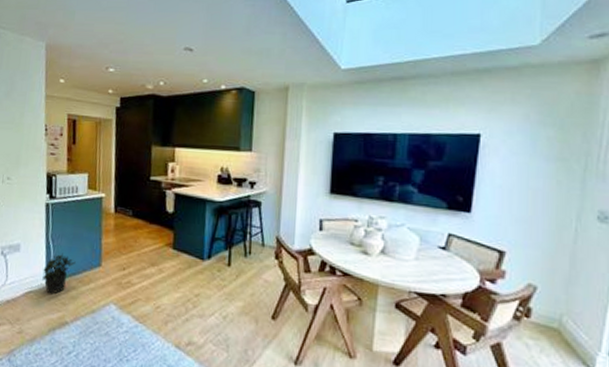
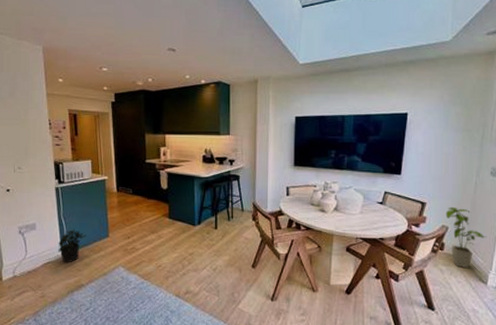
house plant: none [532,259,593,347] -> present [445,206,487,269]

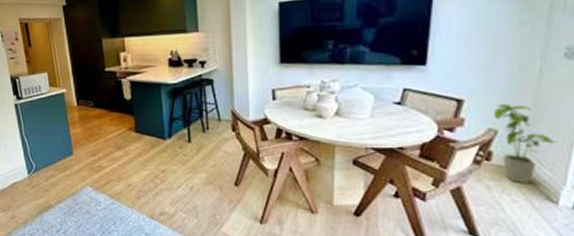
potted plant: present [58,228,86,263] -> none [23,146,50,183]

